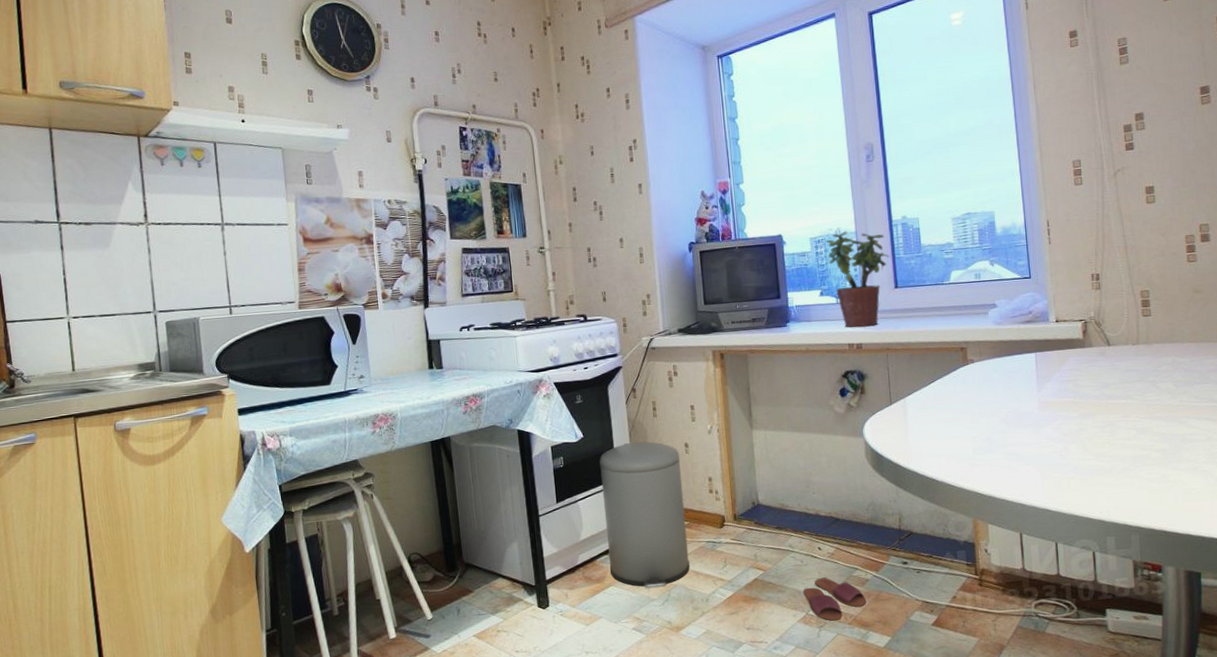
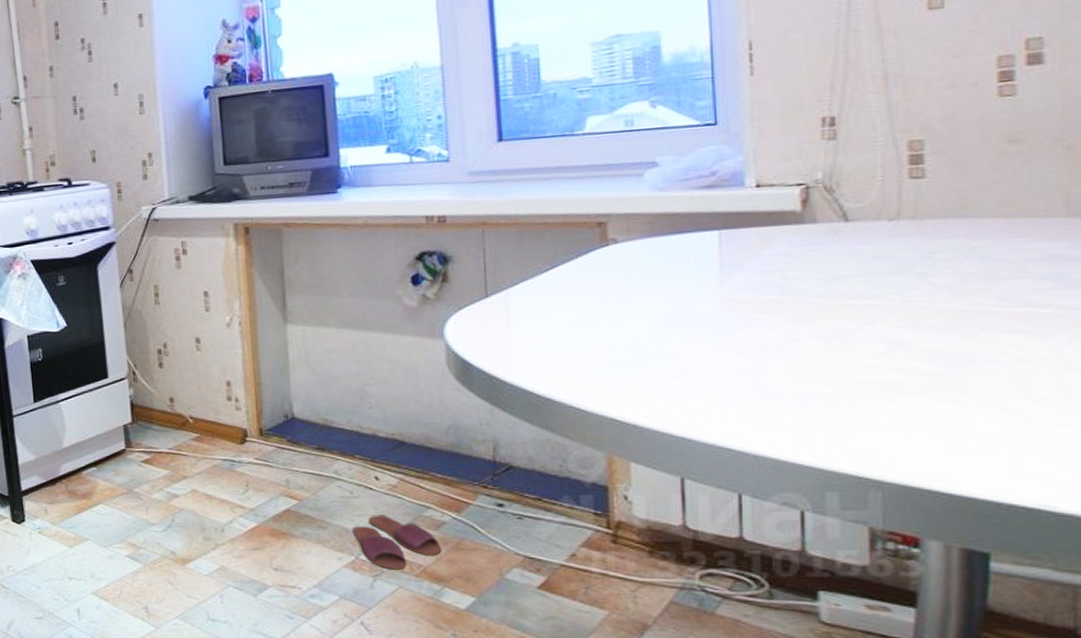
pedal bin: present [599,442,690,588] -> none [86,334,200,510]
potted plant: present [825,231,890,329] -> none [396,65,492,196]

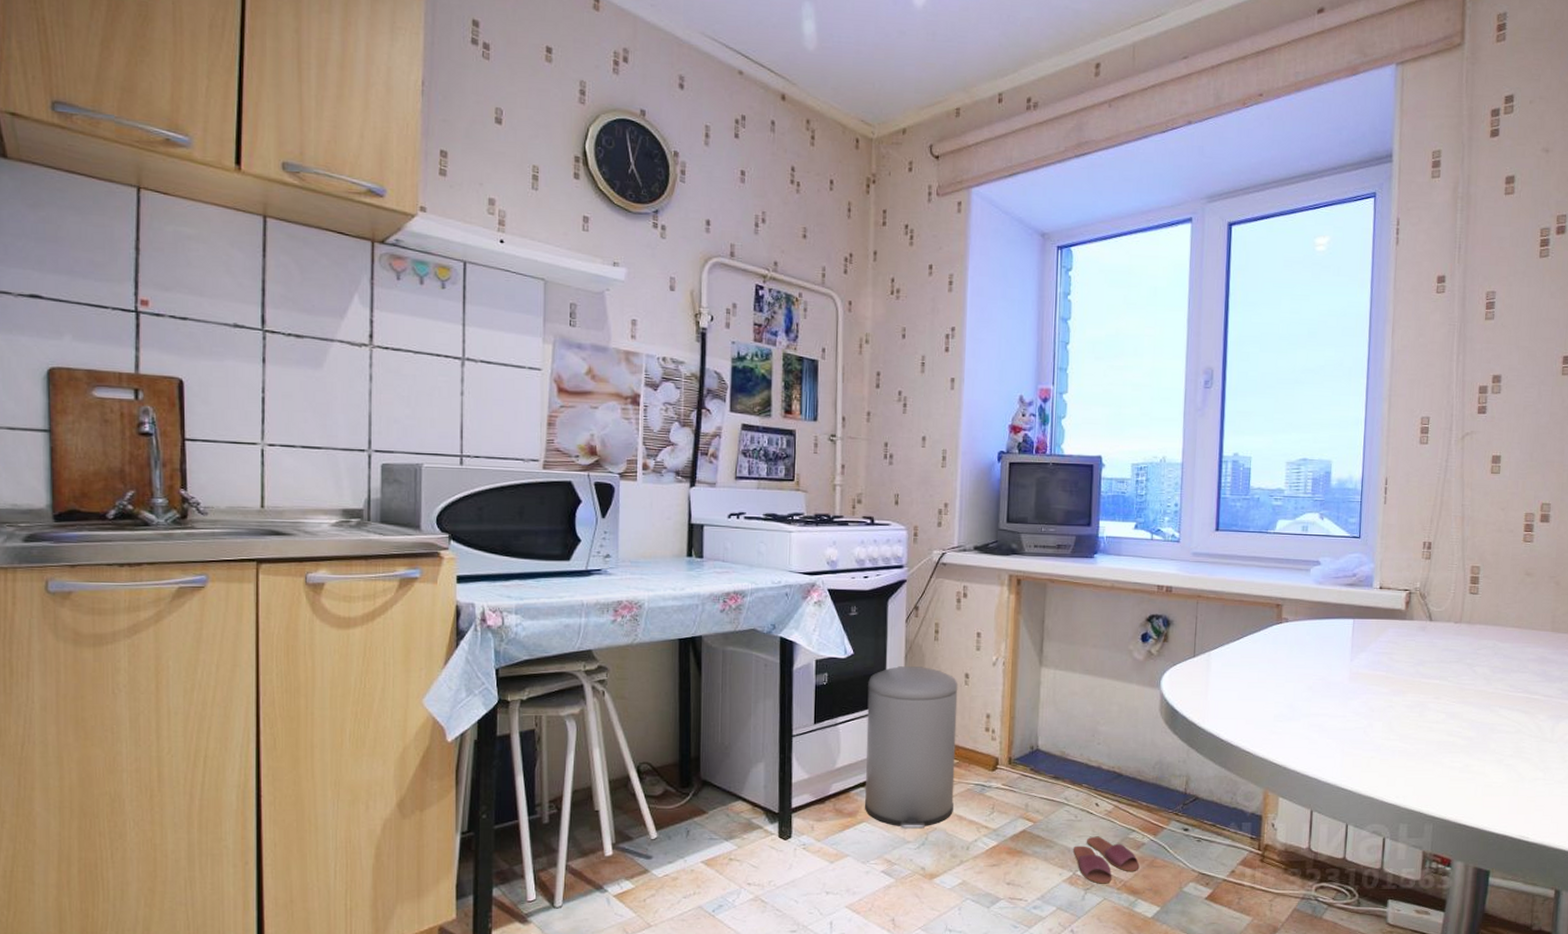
pedal bin: none [86,334,200,510] -> present [864,666,958,829]

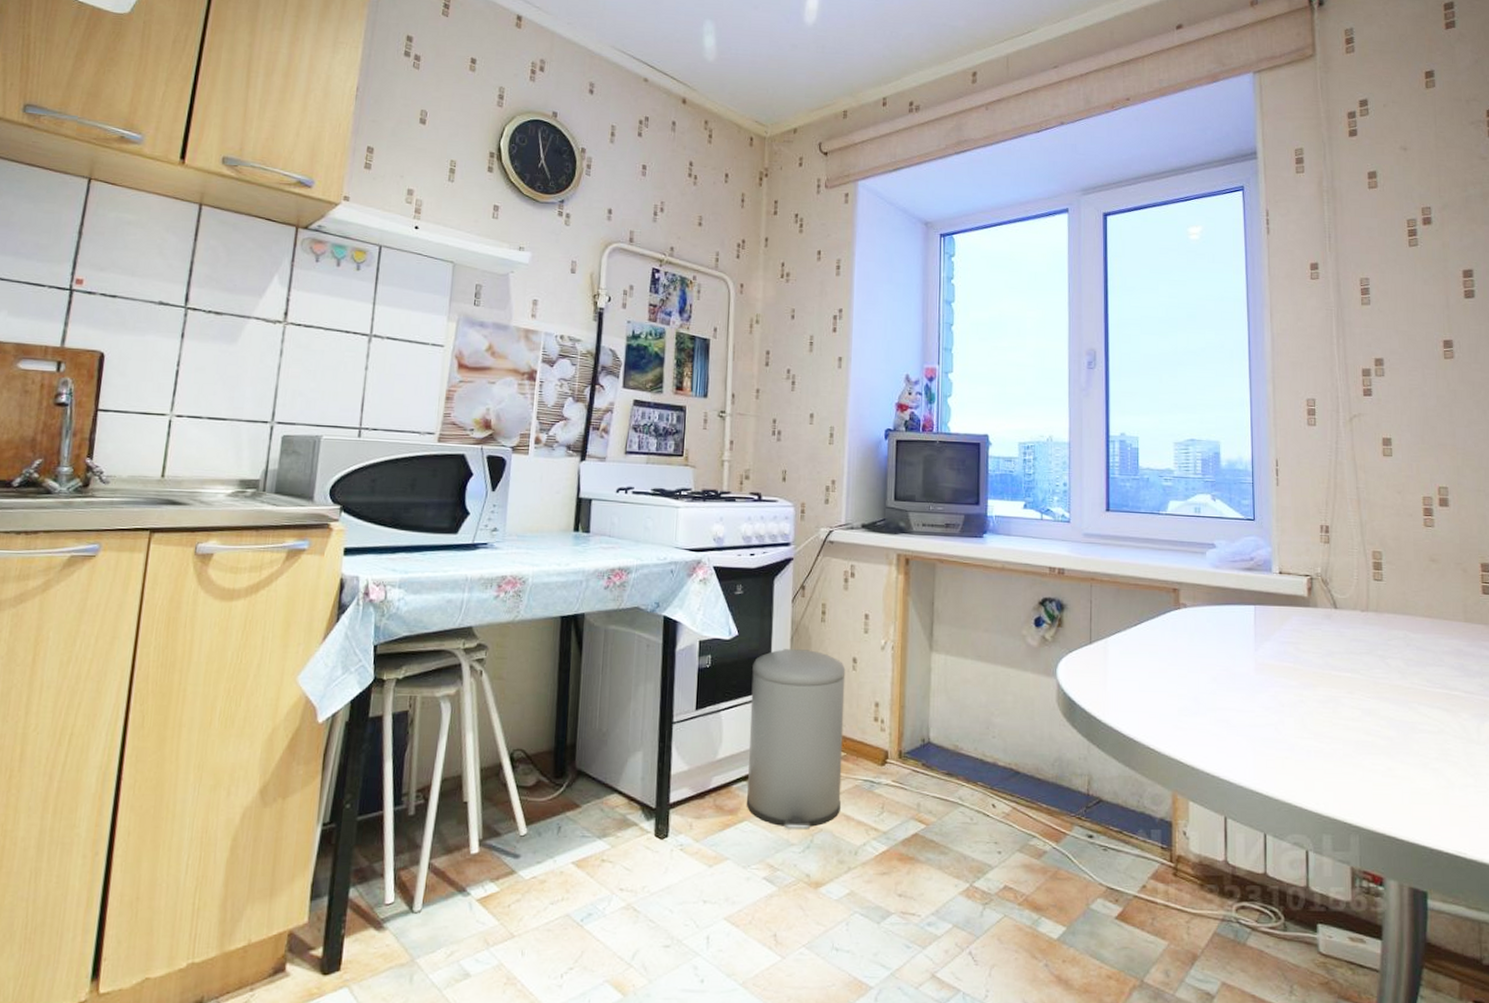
slippers: present [1073,836,1140,884] -> none [970,842,1042,898]

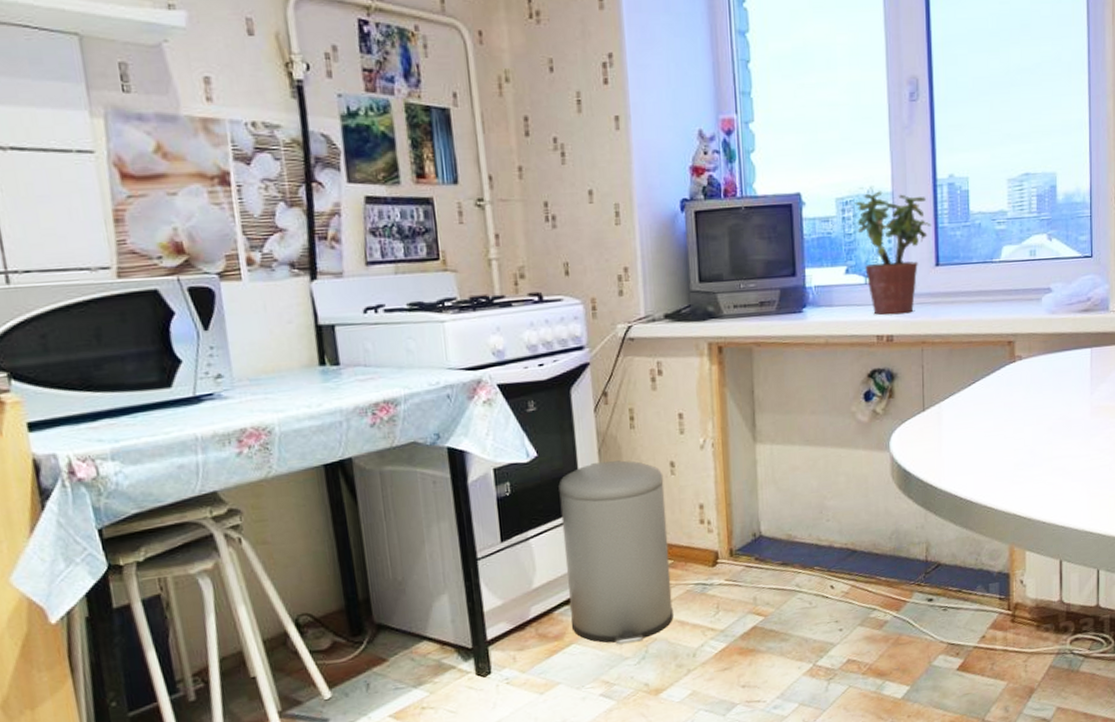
potted plant: none [1035,440,1104,551] -> present [855,191,932,316]

